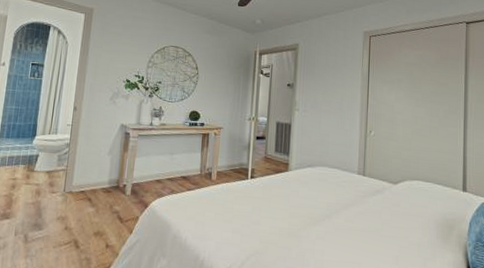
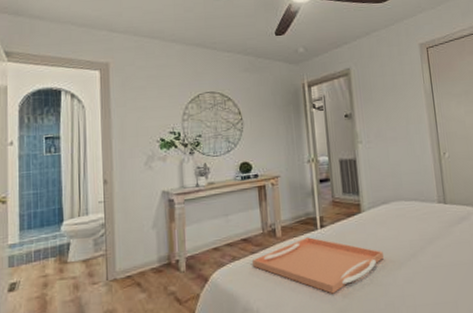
serving tray: none [188,184,302,237] -> present [253,237,384,294]

